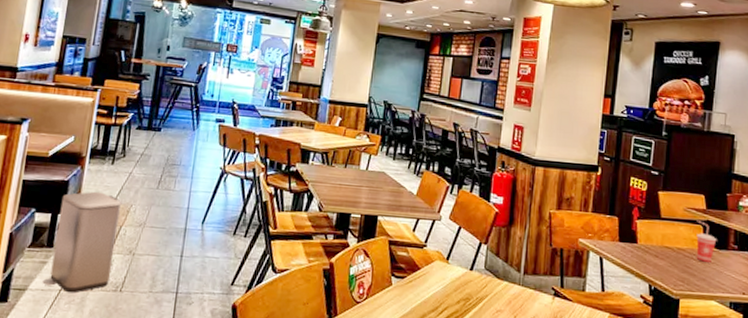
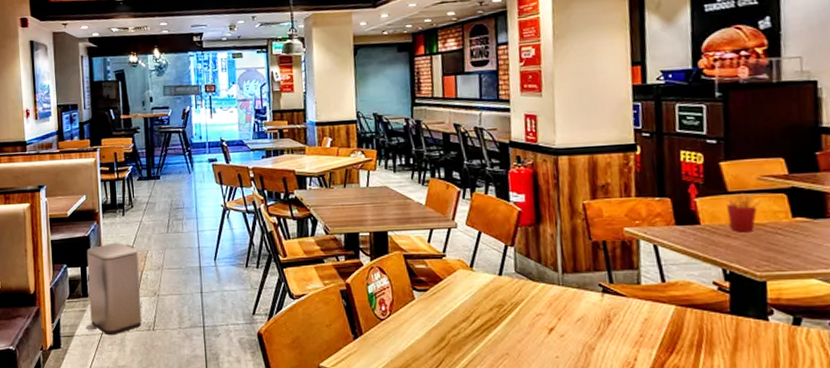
french fries: none [658,220,685,255] -> present [726,194,762,233]
beverage cup: present [696,220,717,262] -> none [777,189,809,236]

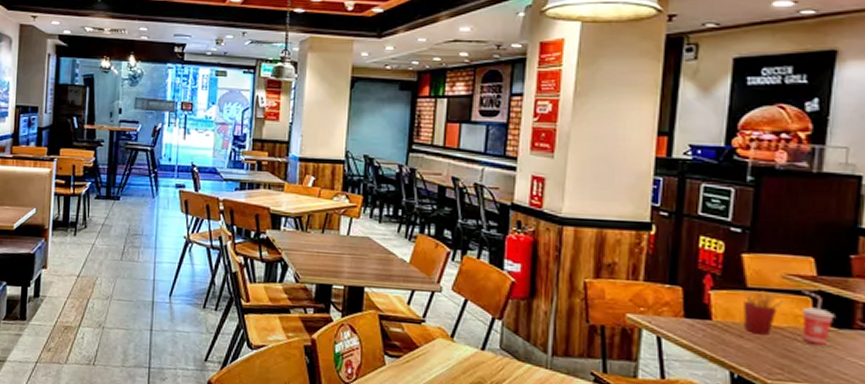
pedal bin: present [85,242,142,336] -> none [19,264,86,366]
beverage cup: none [777,189,809,236] -> present [802,291,835,345]

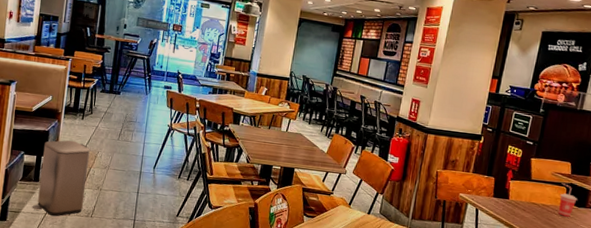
pedal bin: none [19,264,86,366] -> present [32,140,90,217]
french fries: present [743,291,784,335] -> none [526,182,551,210]

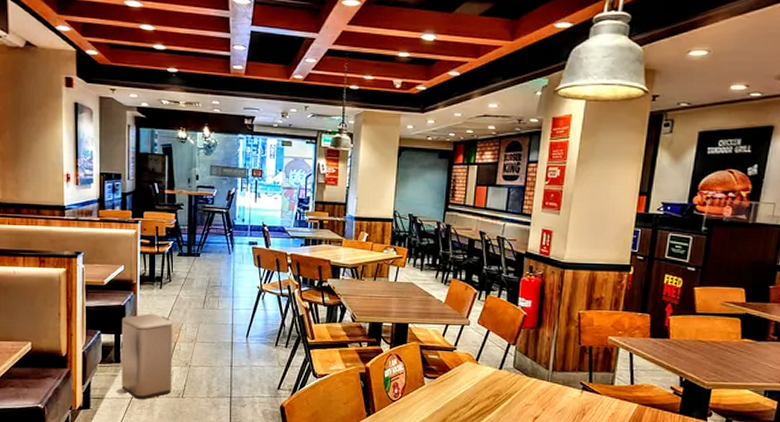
beverage cup: present [557,183,577,217] -> none [731,314,755,354]

